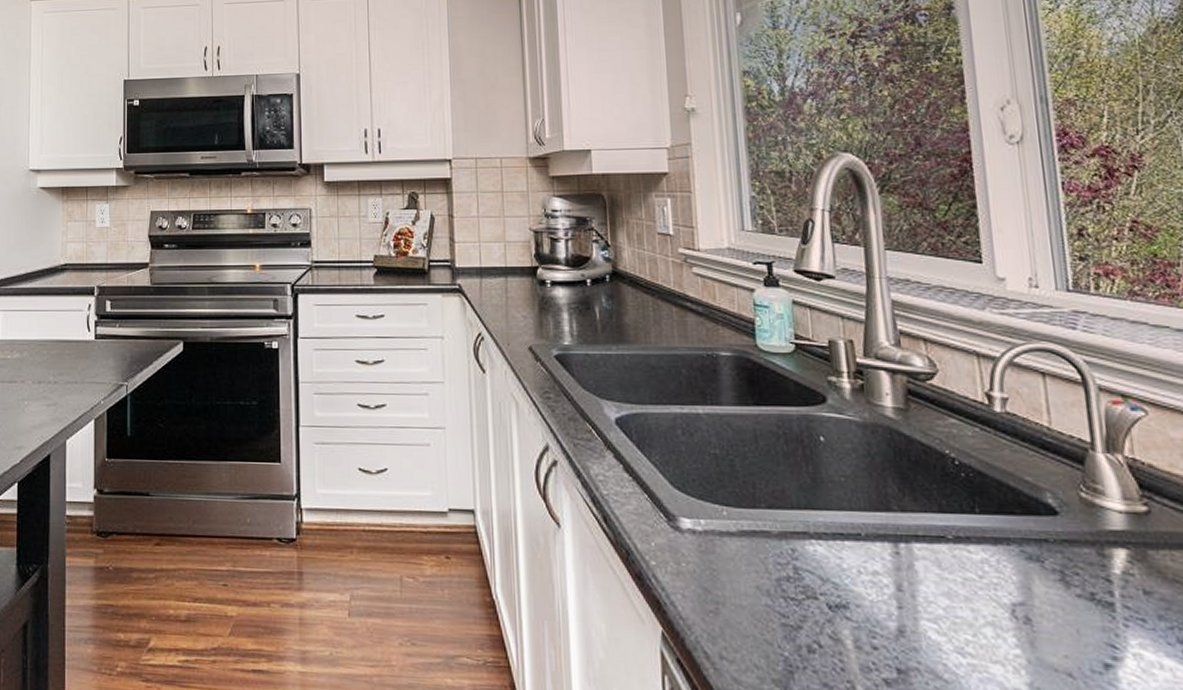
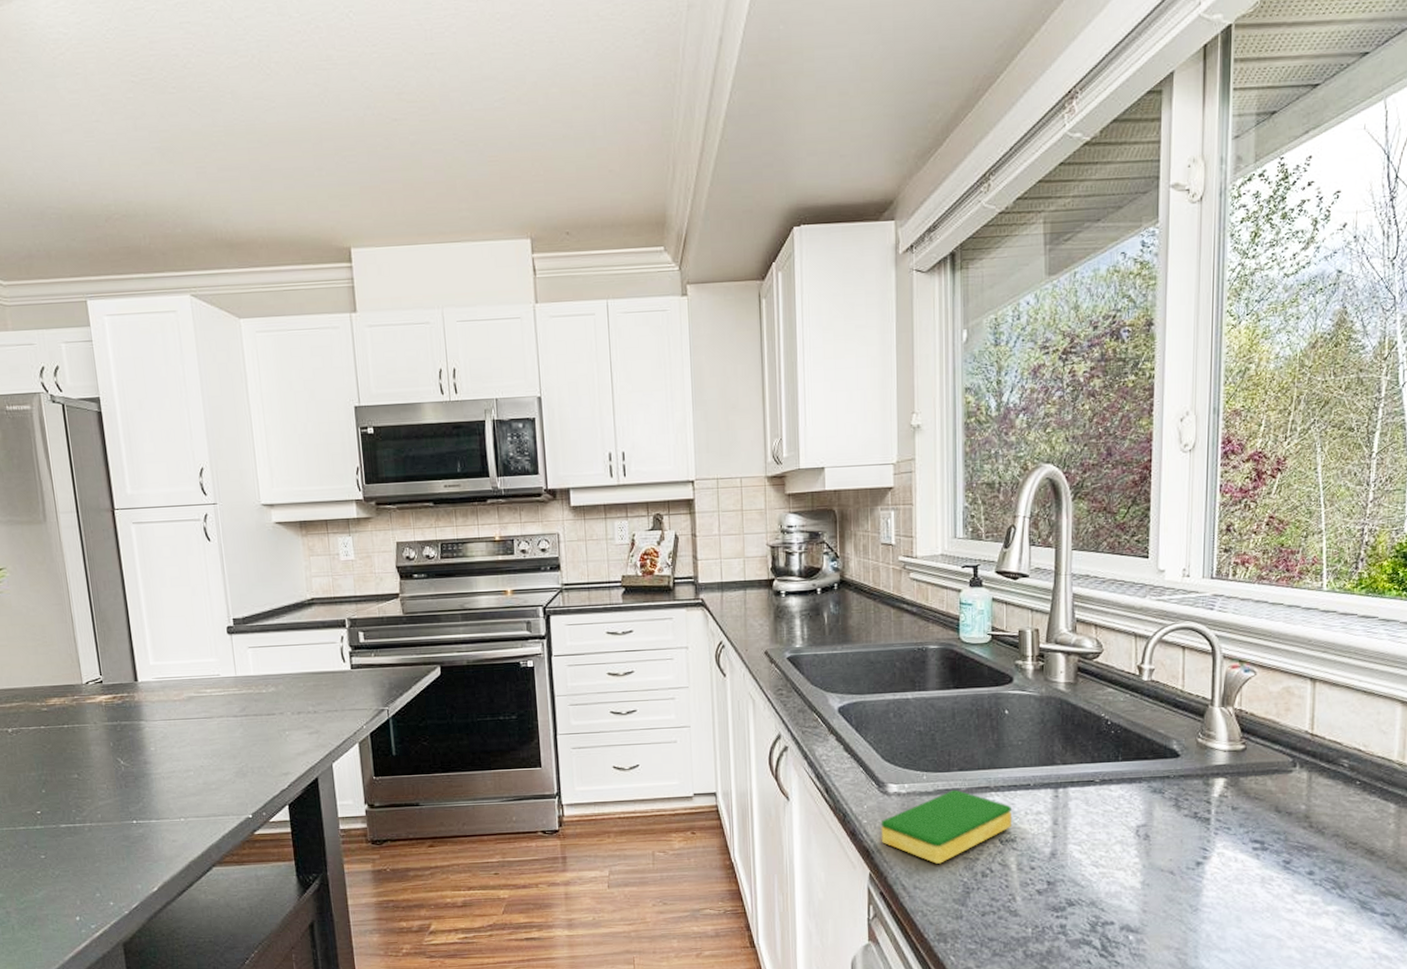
dish sponge: none [673,533,841,628] -> present [881,790,1011,864]

